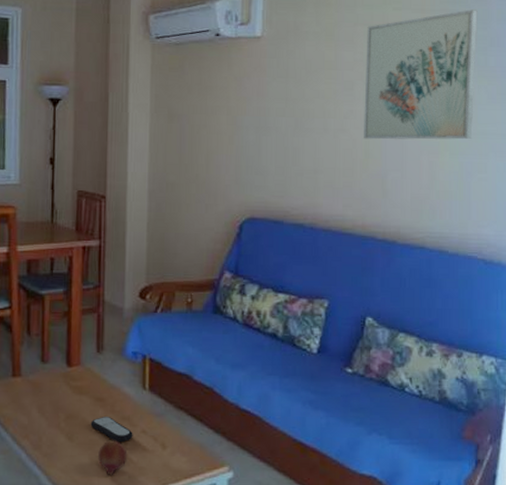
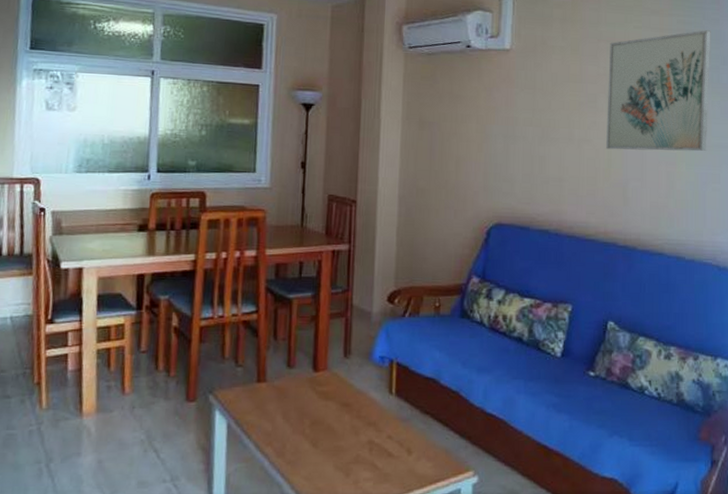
remote control: present [90,417,133,443] -> none [335,422,379,449]
fruit: present [98,440,128,476] -> none [343,446,373,483]

